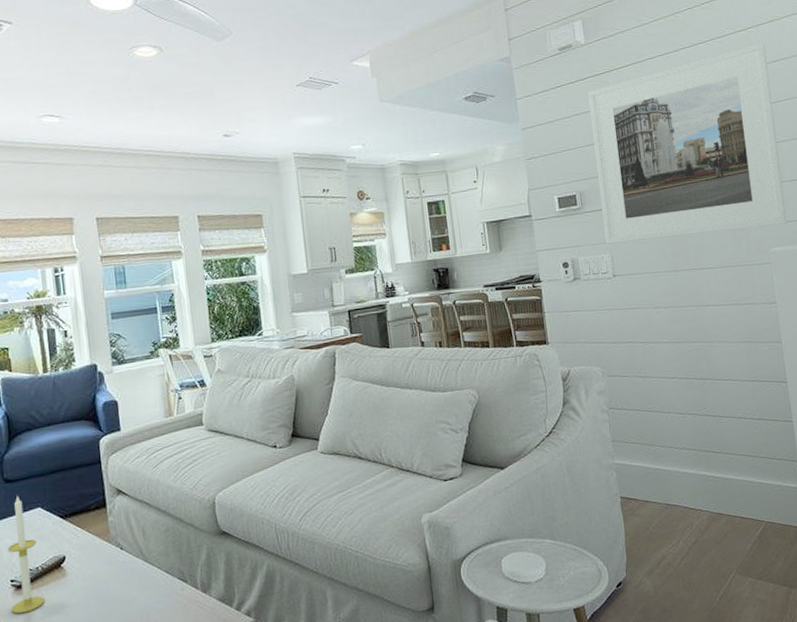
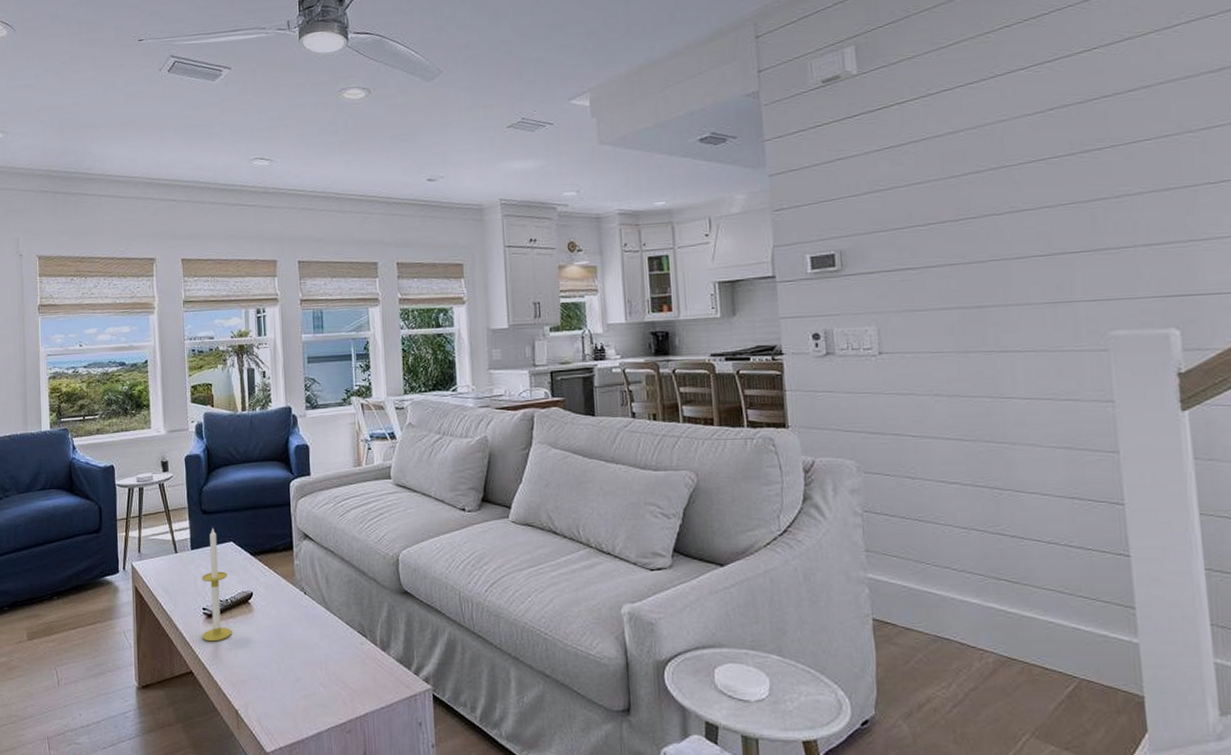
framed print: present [588,42,787,244] -> none [858,66,1138,314]

